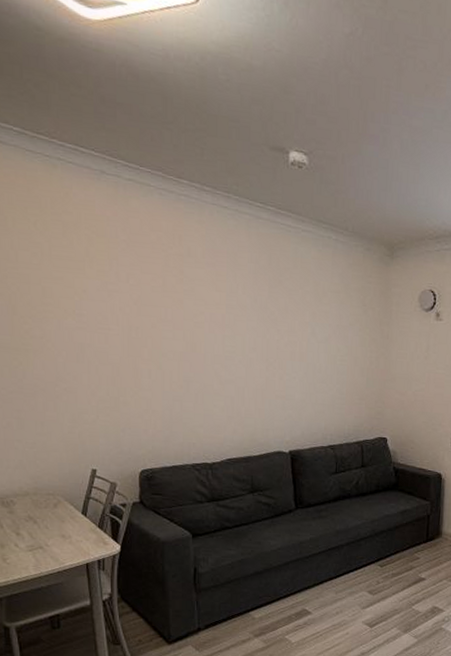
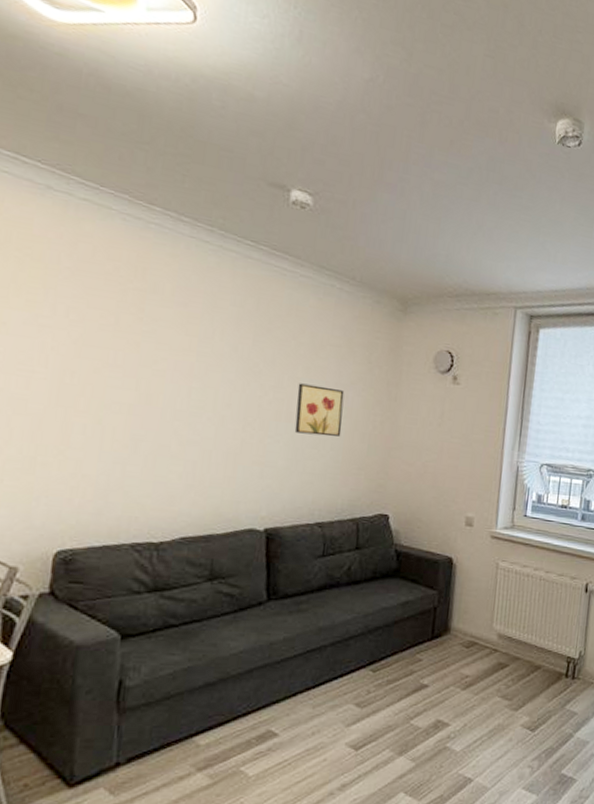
wall art: none [306,327,345,372] -> present [294,383,345,437]

